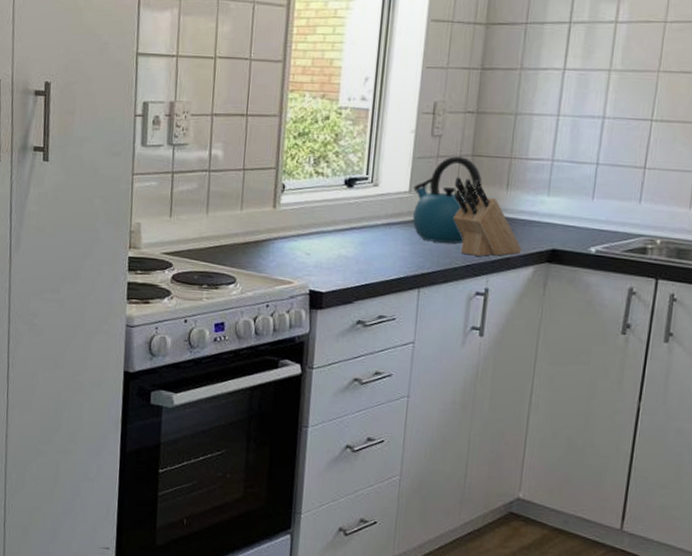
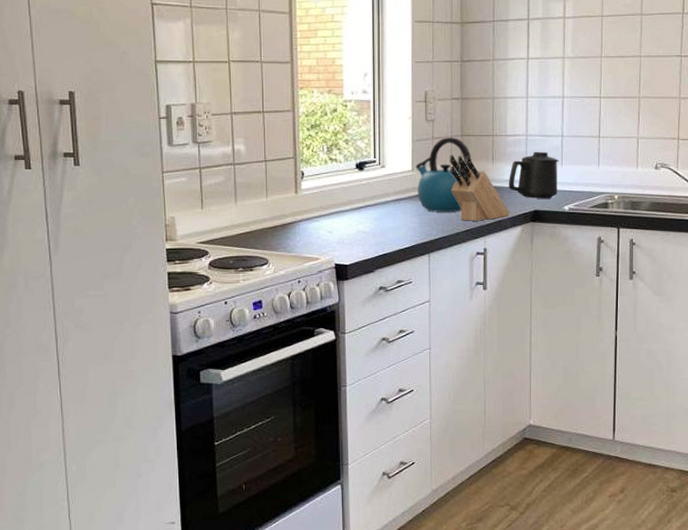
mug: none [523,179,590,237] -> present [508,151,559,199]

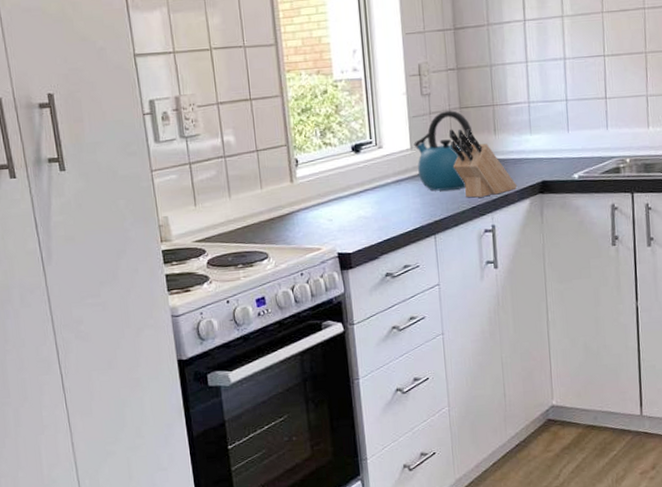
mug: present [508,151,559,199] -> none [512,118,566,169]

